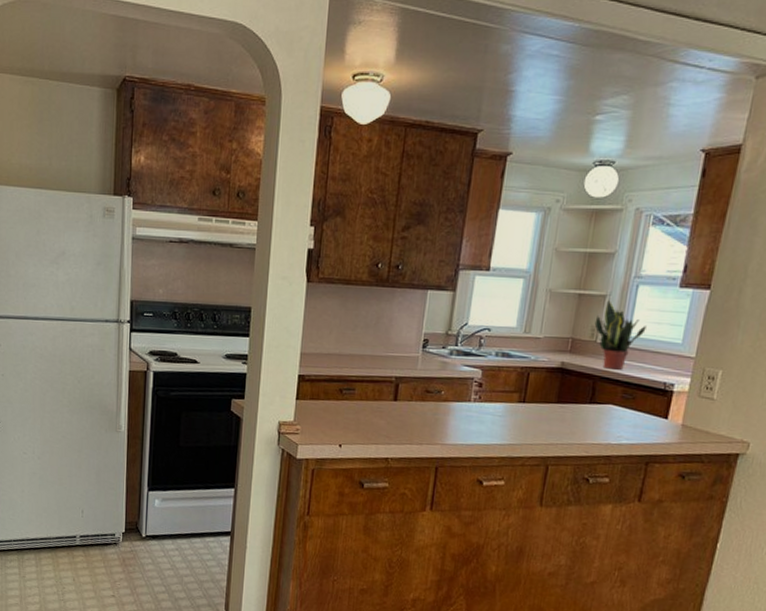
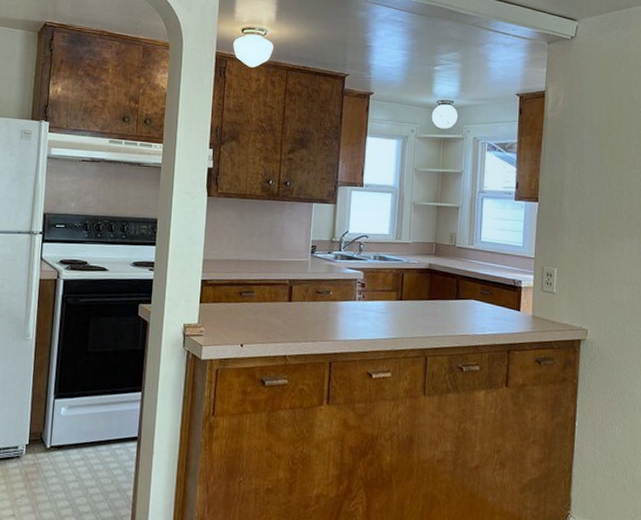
potted plant: present [594,299,647,370] -> none [452,210,493,269]

